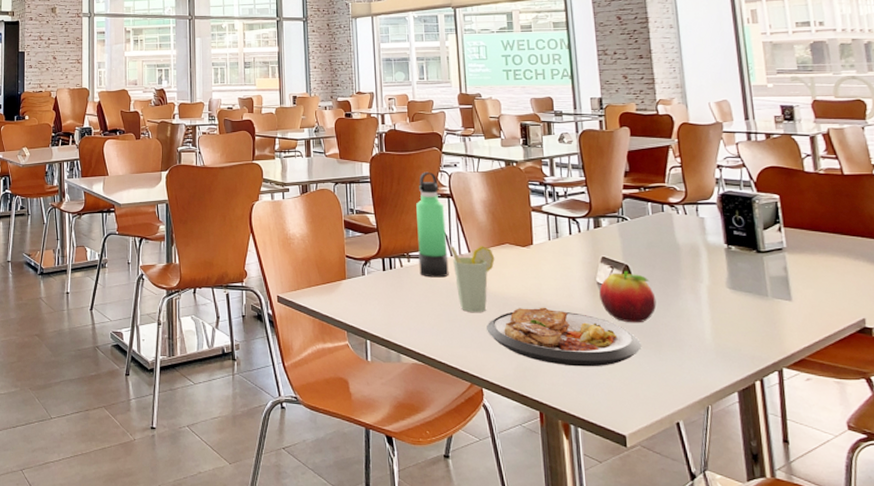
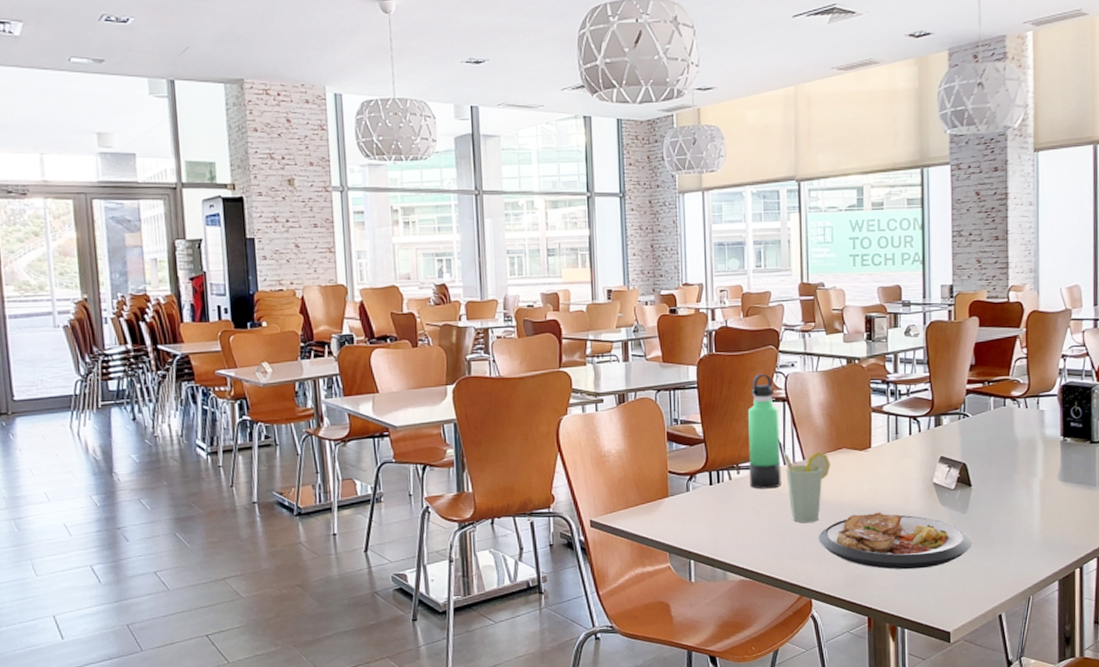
fruit: present [599,271,657,323] -> none [935,470,990,522]

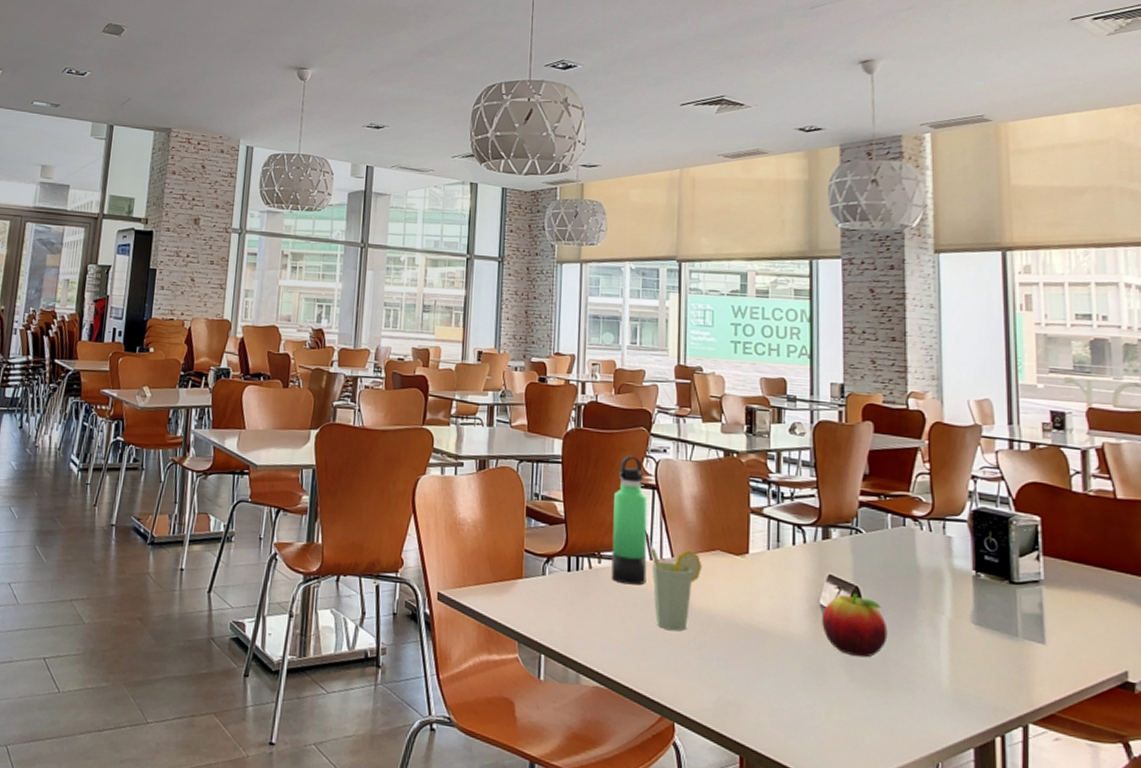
plate: present [819,512,973,570] -> none [685,628,867,707]
fruit: none [935,470,990,522] -> present [822,594,888,658]

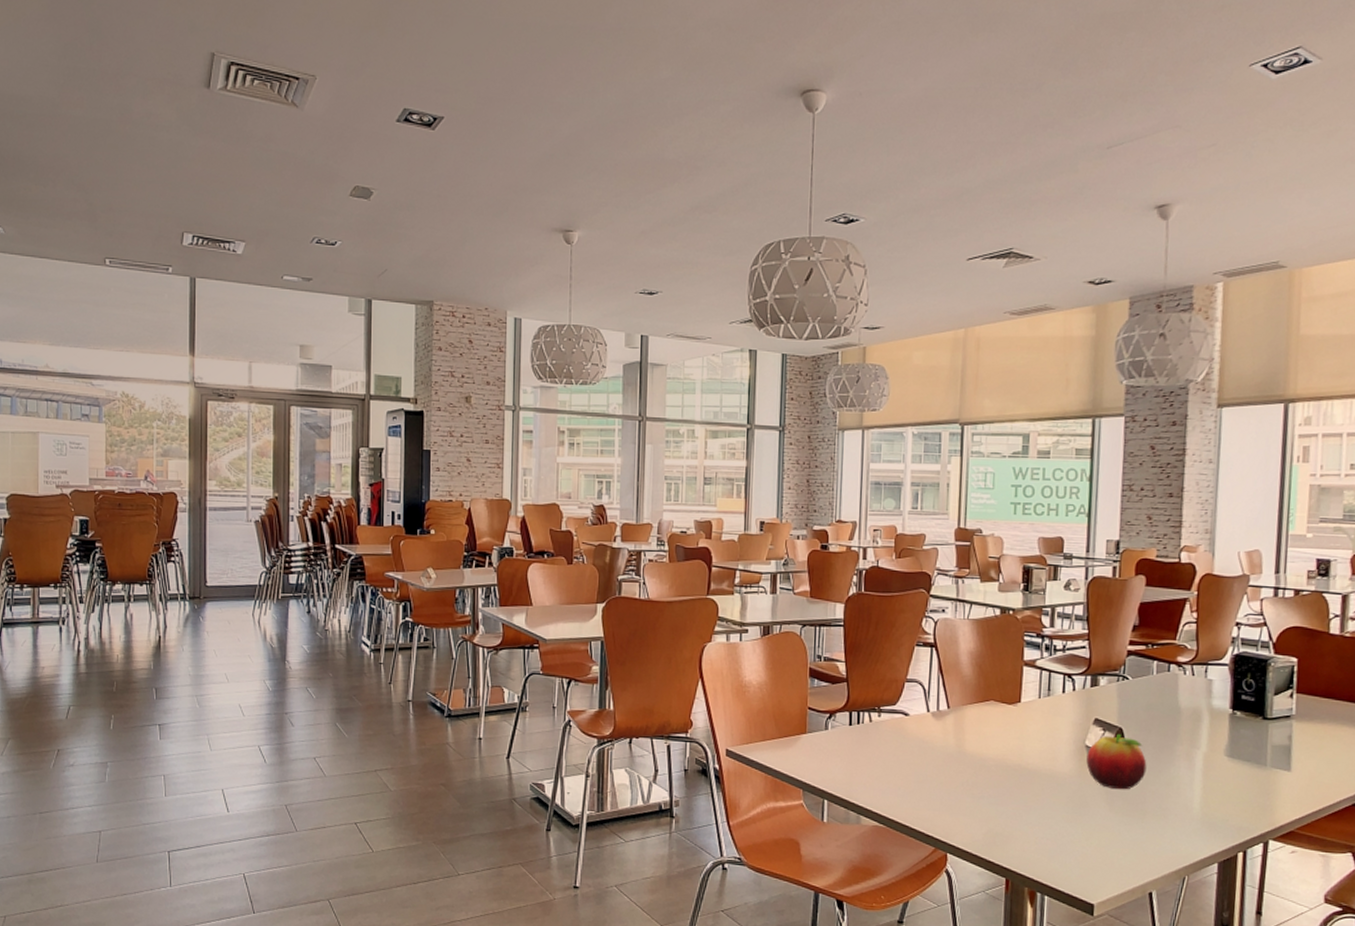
thermos bottle: present [611,455,648,585] -> none [890,616,926,735]
cup: present [650,547,702,632] -> none [927,700,977,775]

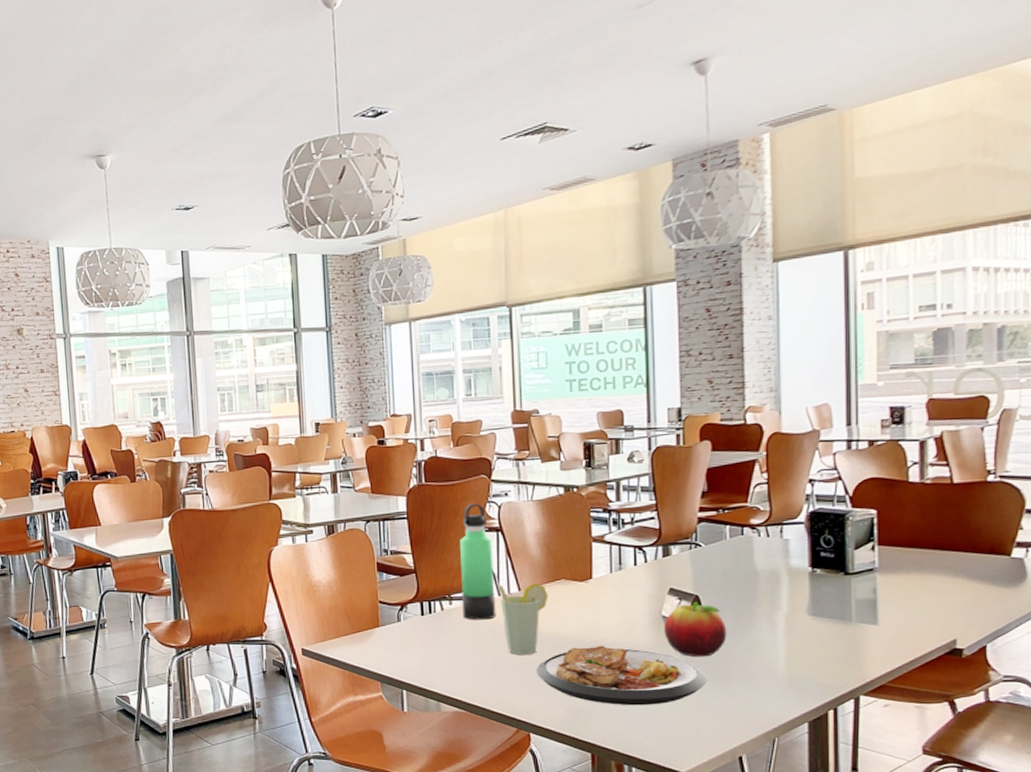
thermos bottle: none [890,616,926,735] -> present [460,503,496,620]
cup: none [927,700,977,775] -> present [498,583,548,656]
plate: none [959,770,1125,834] -> present [536,645,708,706]

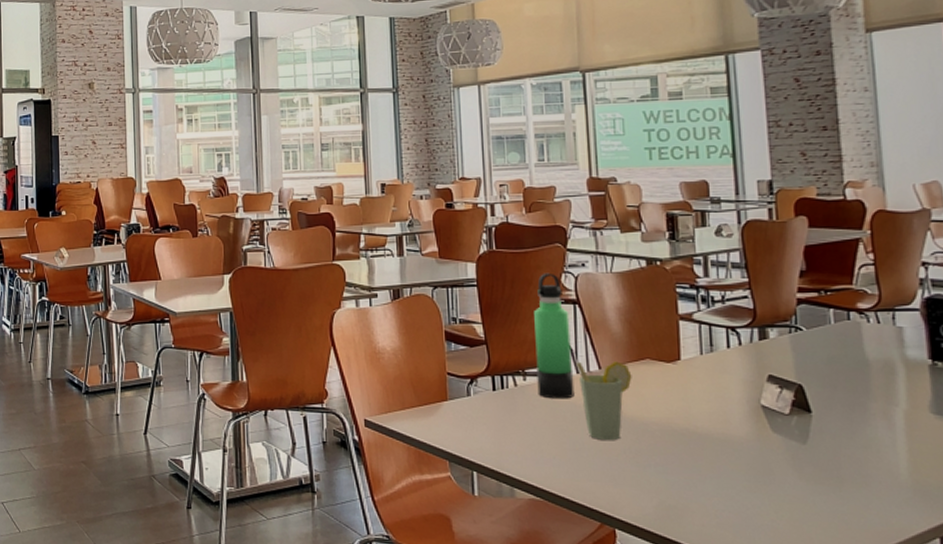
plate: present [536,645,708,706] -> none [621,434,818,506]
fruit: present [664,602,727,657] -> none [764,392,837,455]

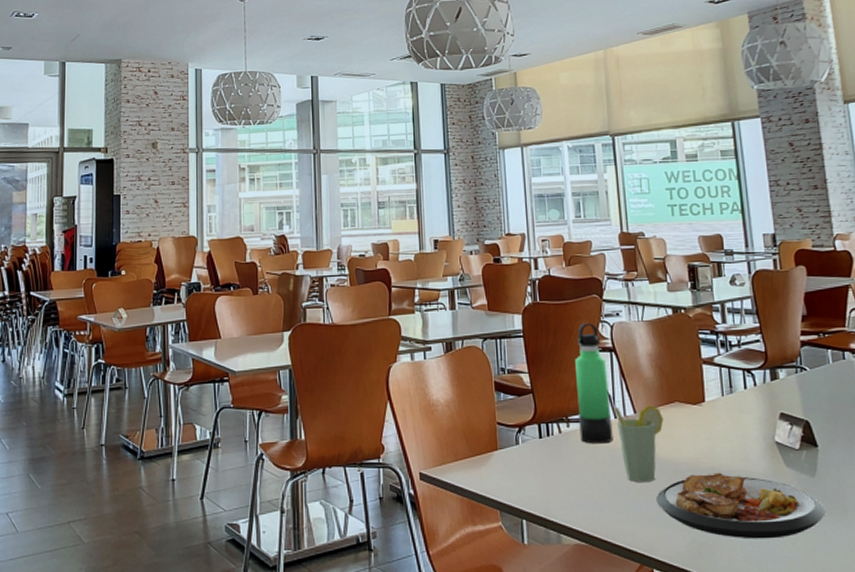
plate: none [621,434,818,506] -> present [656,472,826,539]

